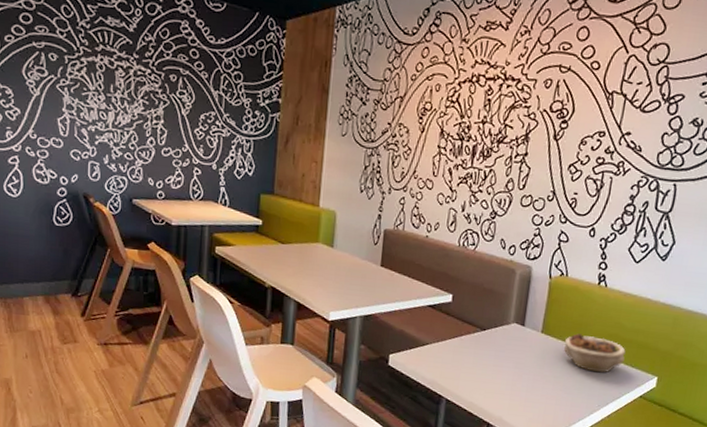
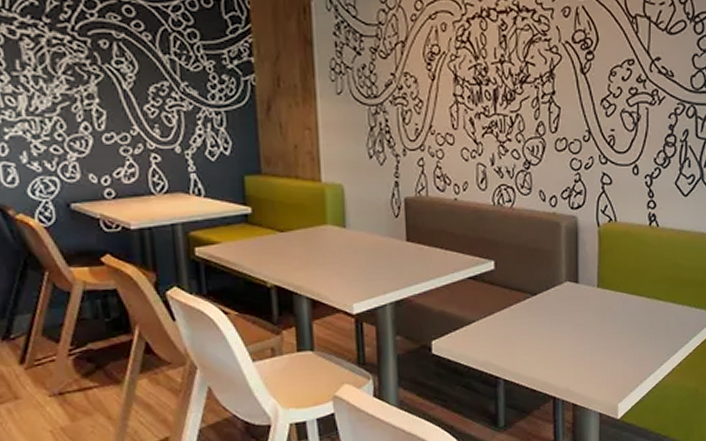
succulent planter: present [563,334,626,373] -> none [623,282,687,321]

